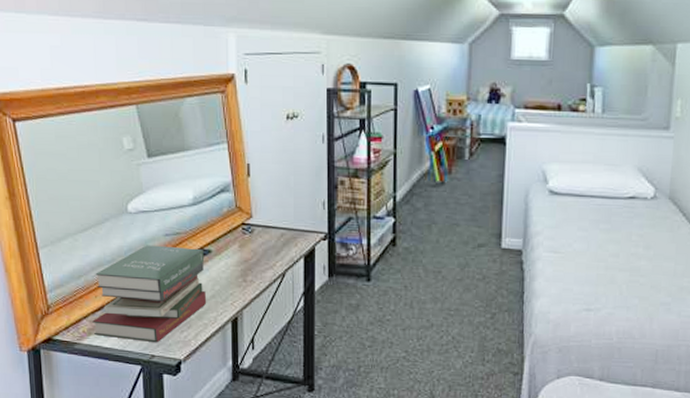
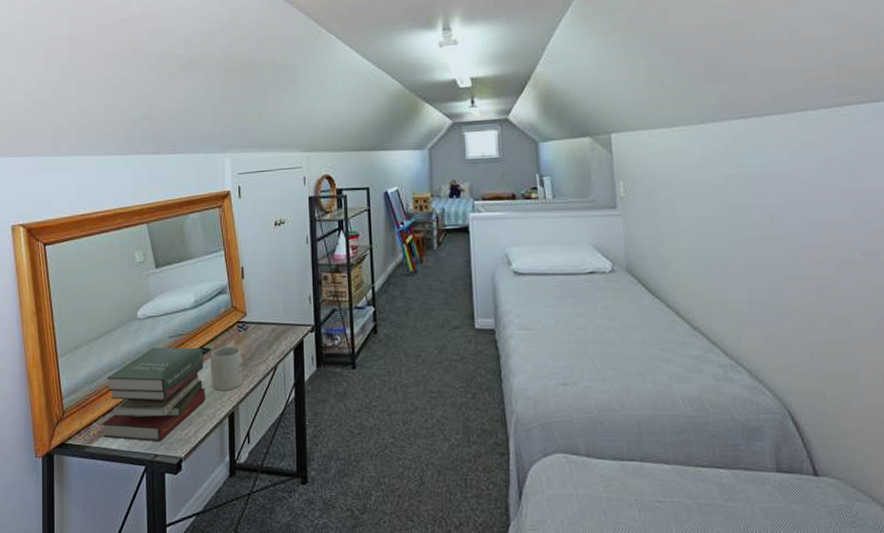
mug: none [211,249,248,295] -> present [210,346,243,391]

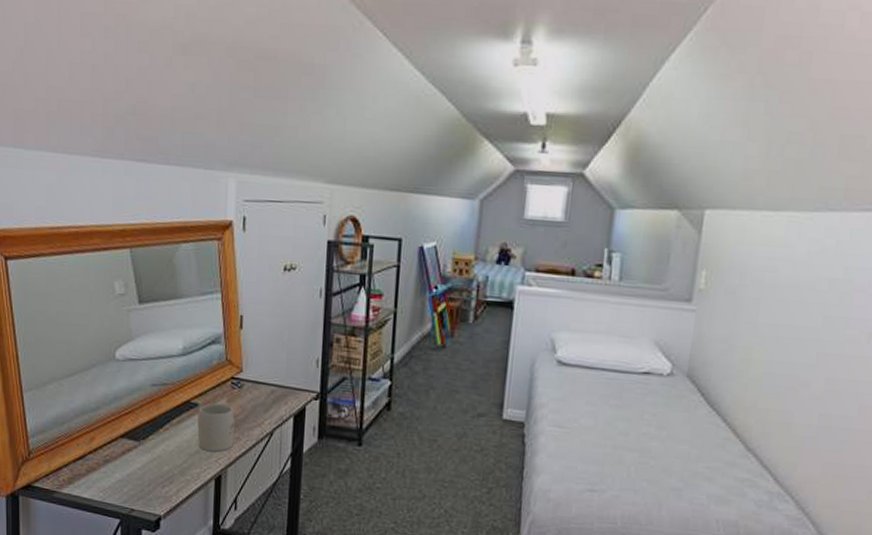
books: present [102,347,206,442] -> none [73,394,191,497]

